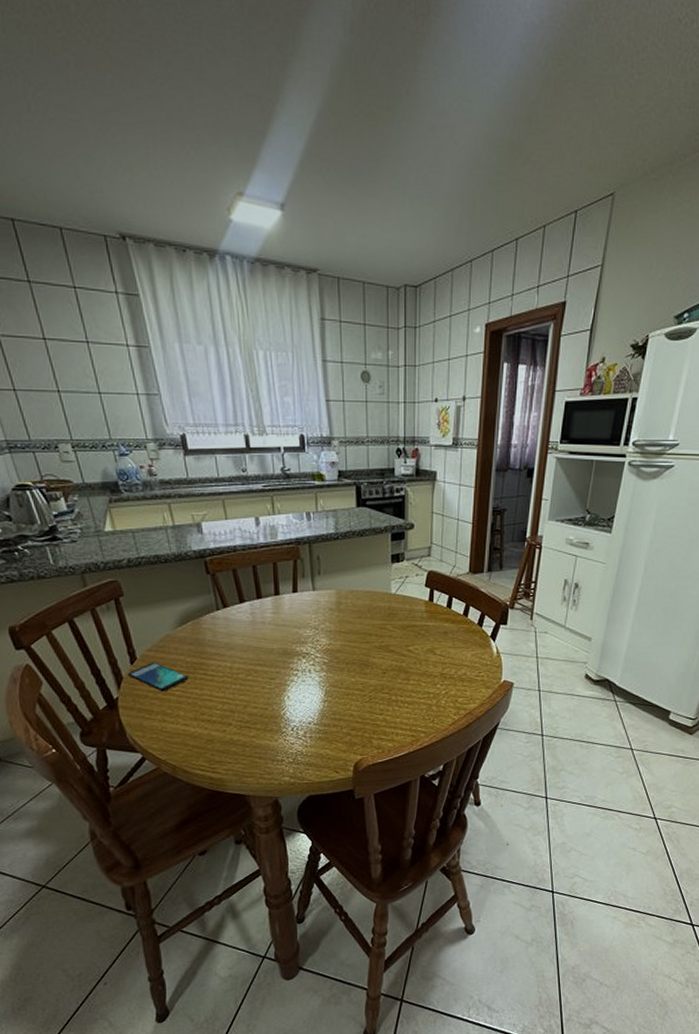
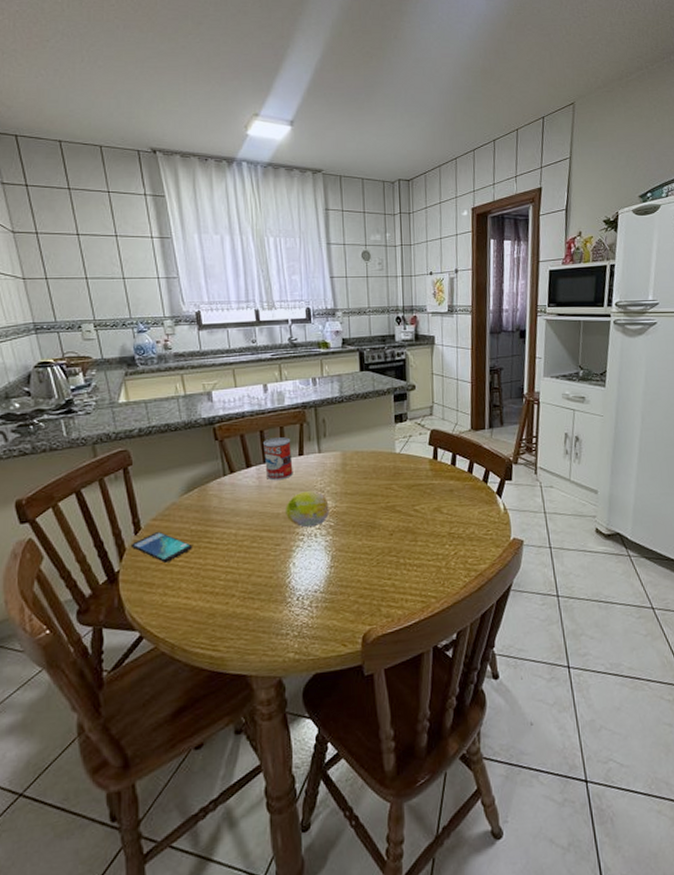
can: none [256,573,287,617] -> present [263,437,293,481]
fruit: none [280,628,323,664] -> present [286,491,329,528]

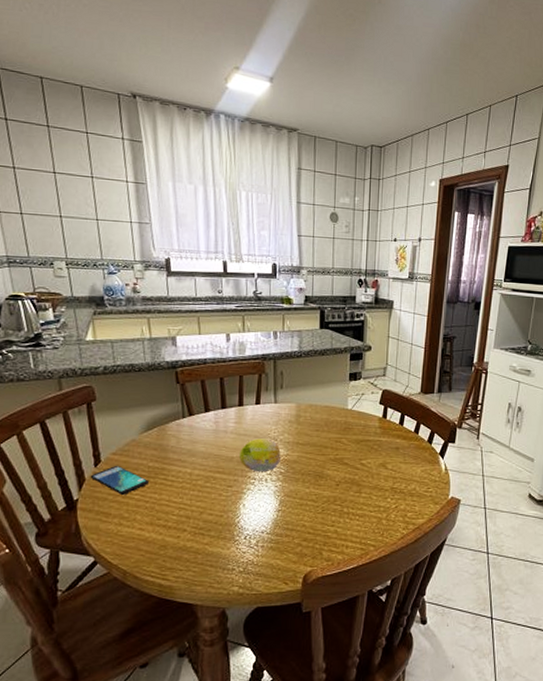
can: present [263,437,293,481] -> none [222,385,250,426]

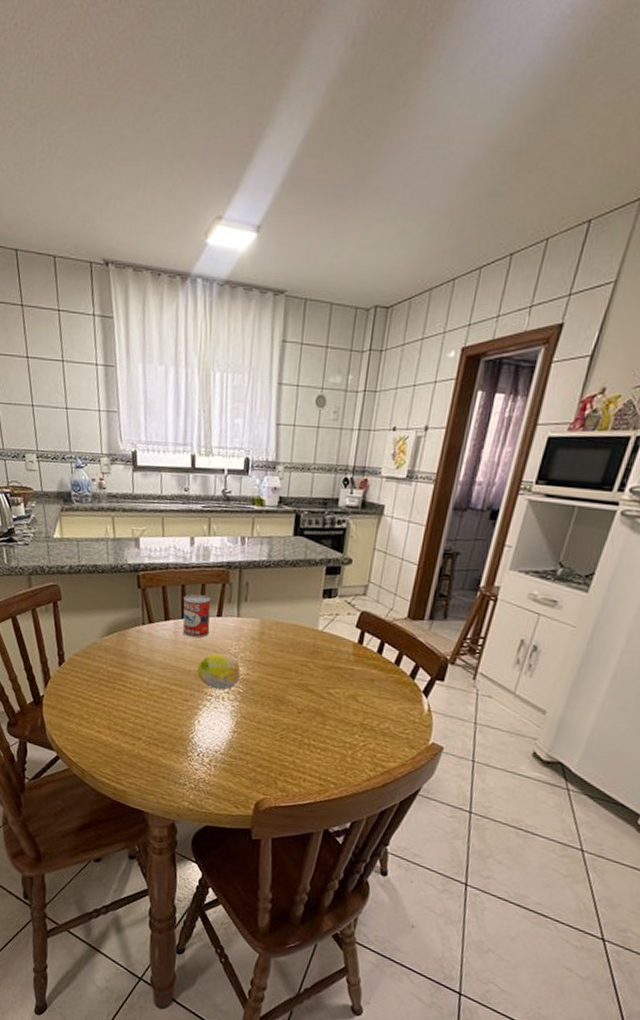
smartphone: present [90,465,149,495] -> none [54,666,108,696]
can: none [222,385,250,426] -> present [183,594,211,638]

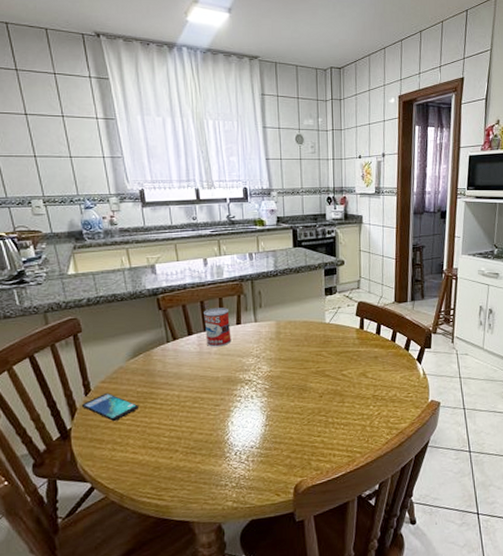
smartphone: none [54,666,108,696] -> present [81,392,138,421]
fruit: present [197,653,241,690] -> none [224,357,264,390]

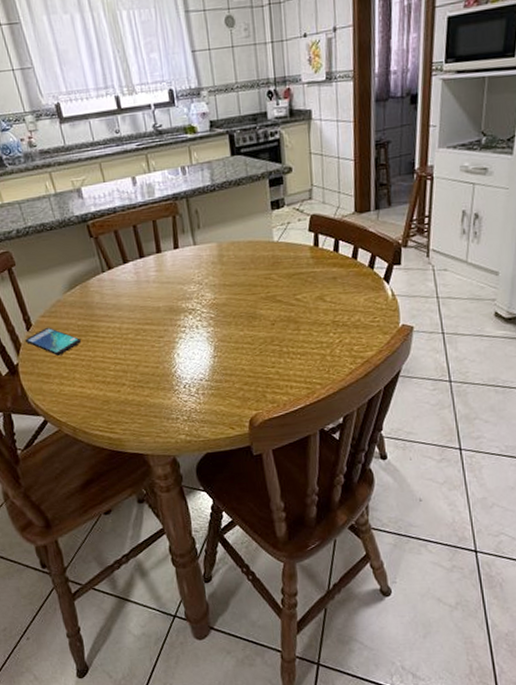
can: present [204,308,231,347] -> none [137,231,170,275]

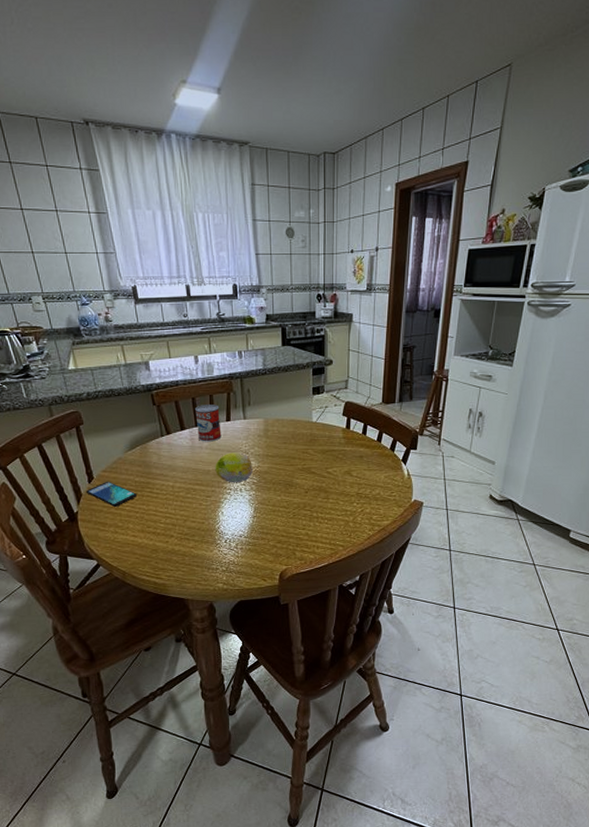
can: none [137,231,170,275] -> present [195,404,222,442]
fruit: none [165,283,209,320] -> present [215,452,253,483]

